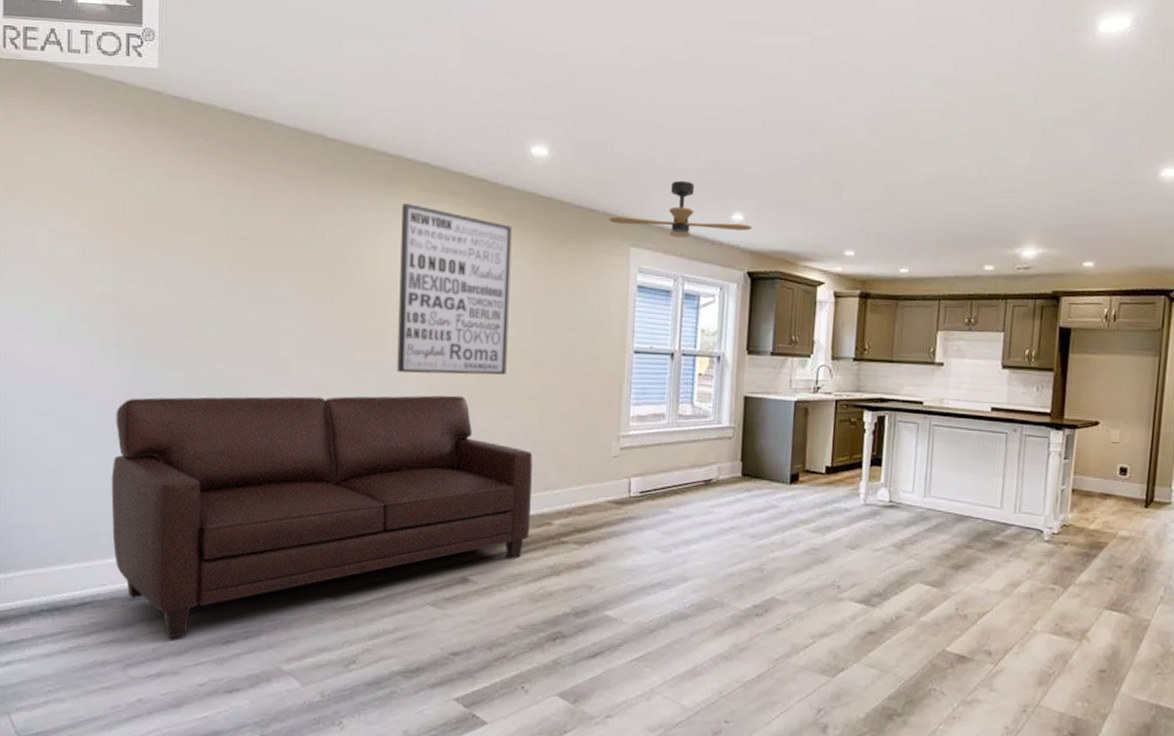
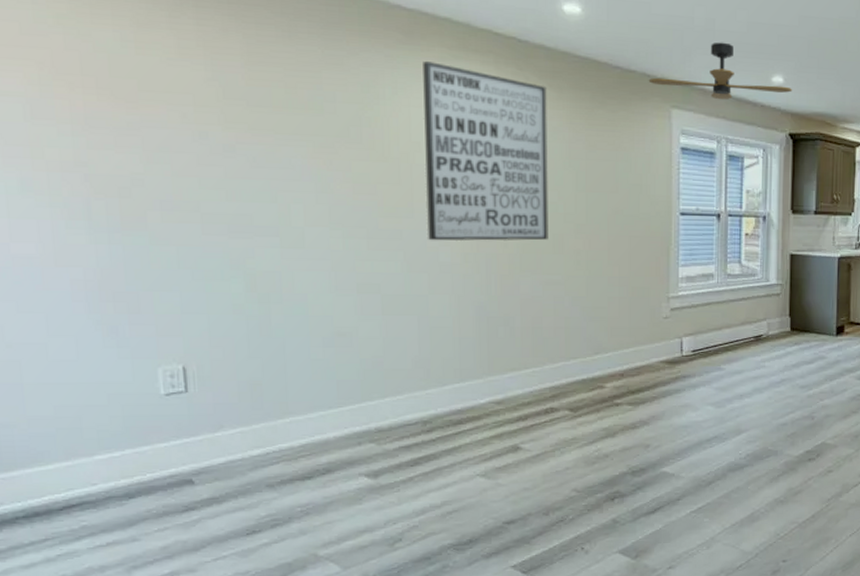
sofa: present [111,395,533,639] -> none [92,262,581,535]

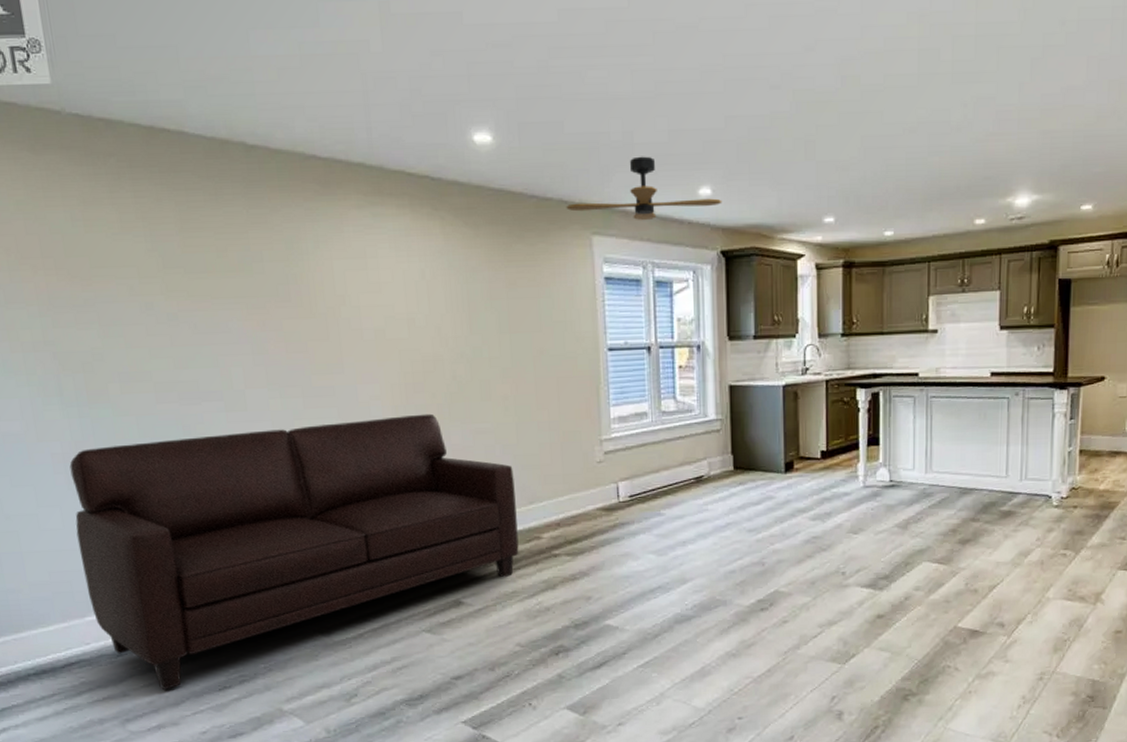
sofa: none [92,262,581,535] -> present [69,413,519,691]
wall art: present [423,61,549,242] -> none [341,211,475,396]

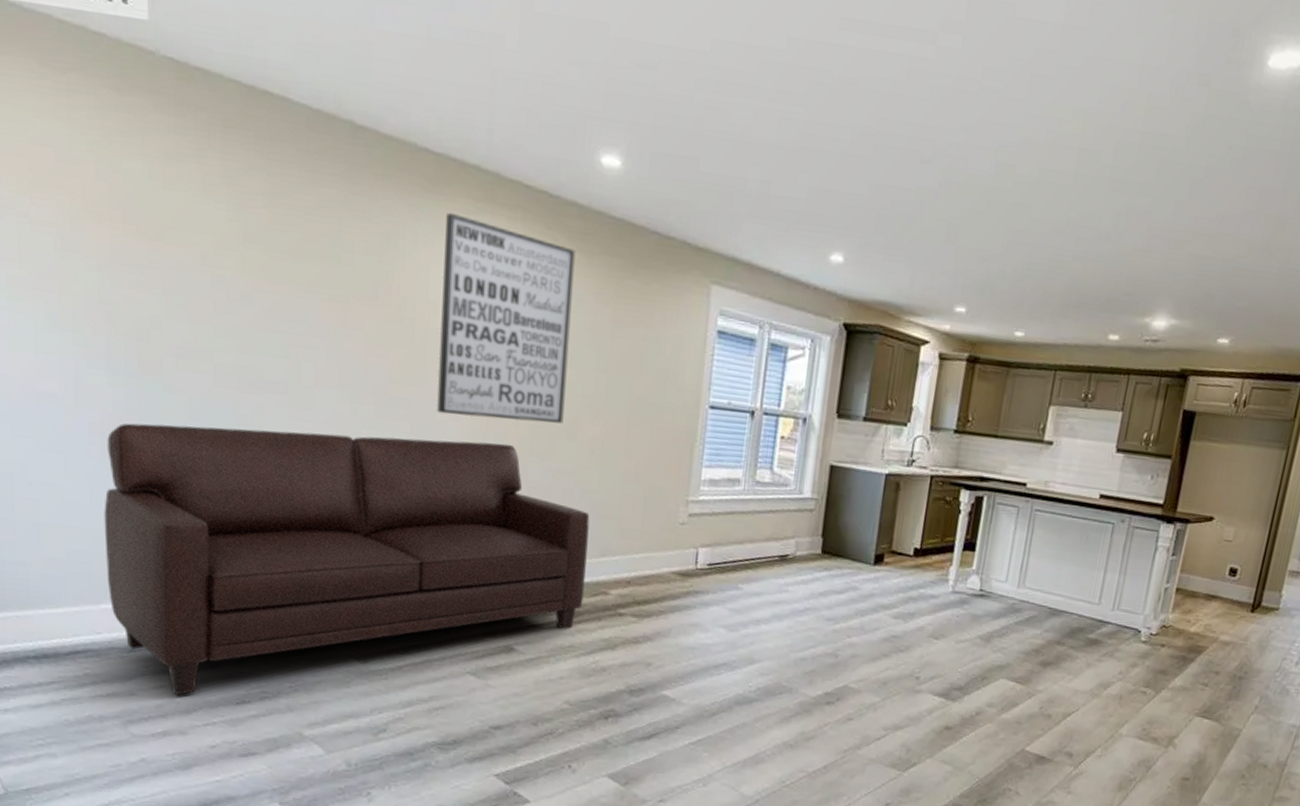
wall art: none [341,211,475,396] -> present [437,213,576,424]
ceiling fan: present [566,156,722,221] -> none [688,209,853,279]

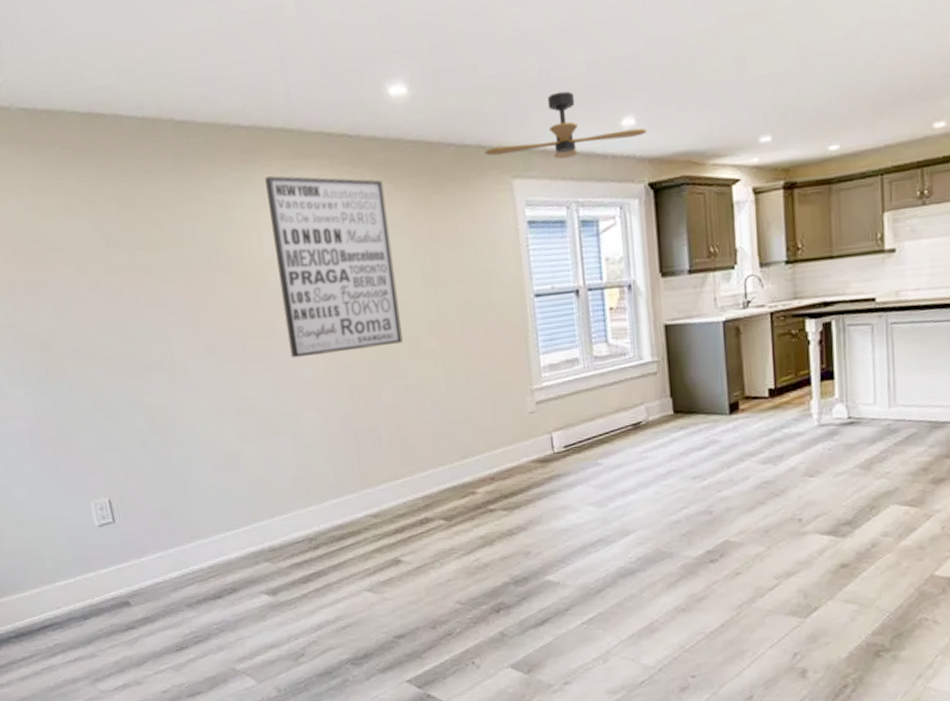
sofa: present [104,423,590,696] -> none [34,372,455,651]
ceiling fan: none [688,209,853,279] -> present [484,91,648,159]

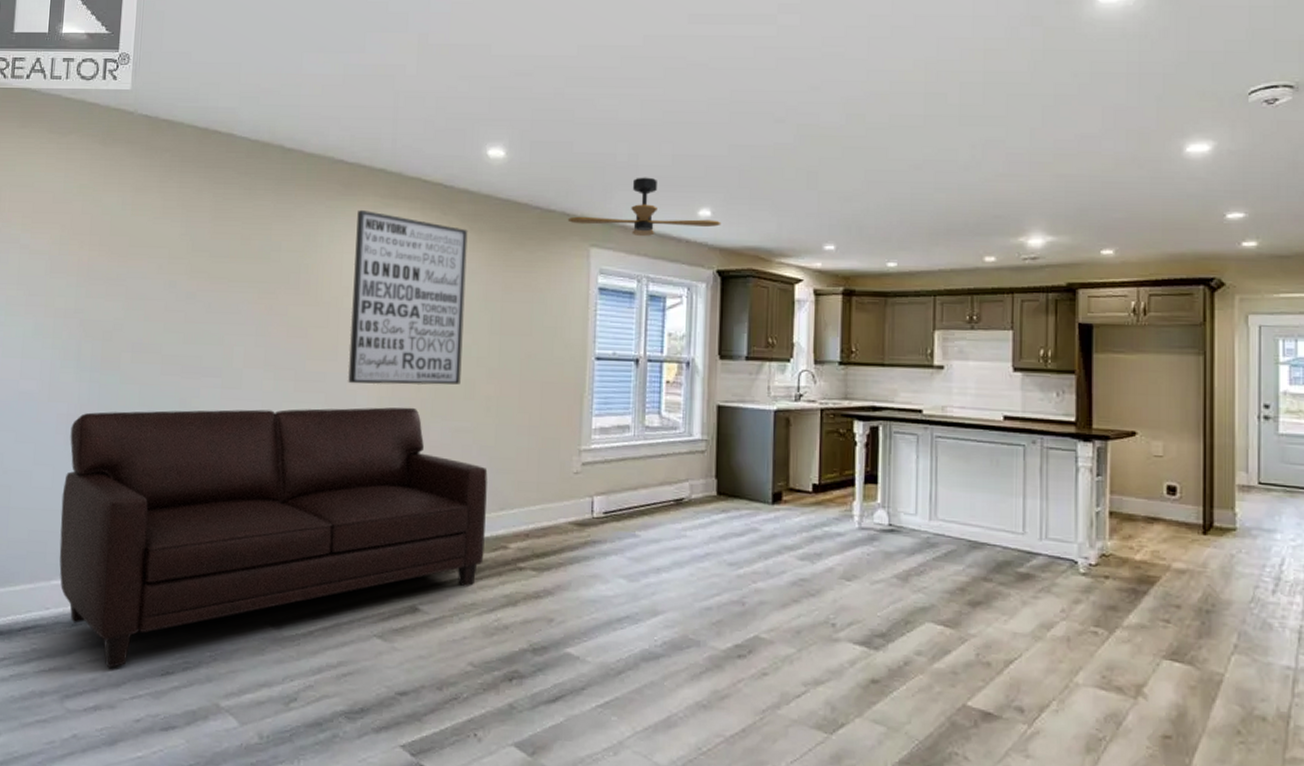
sofa: none [34,372,455,651] -> present [59,407,488,669]

